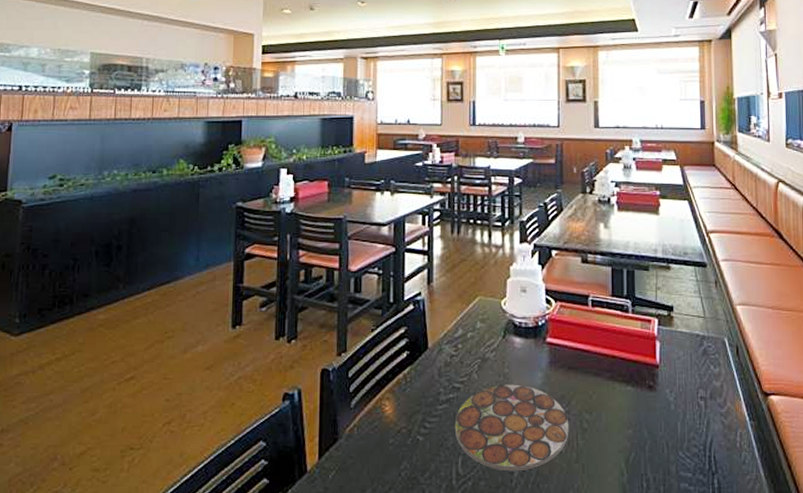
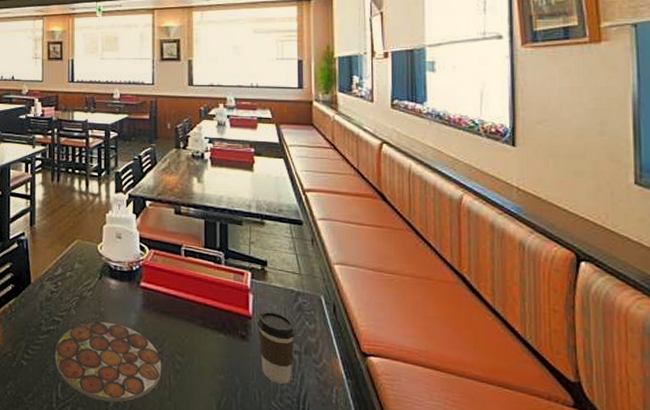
coffee cup: none [664,358,702,432] -> present [257,311,296,384]

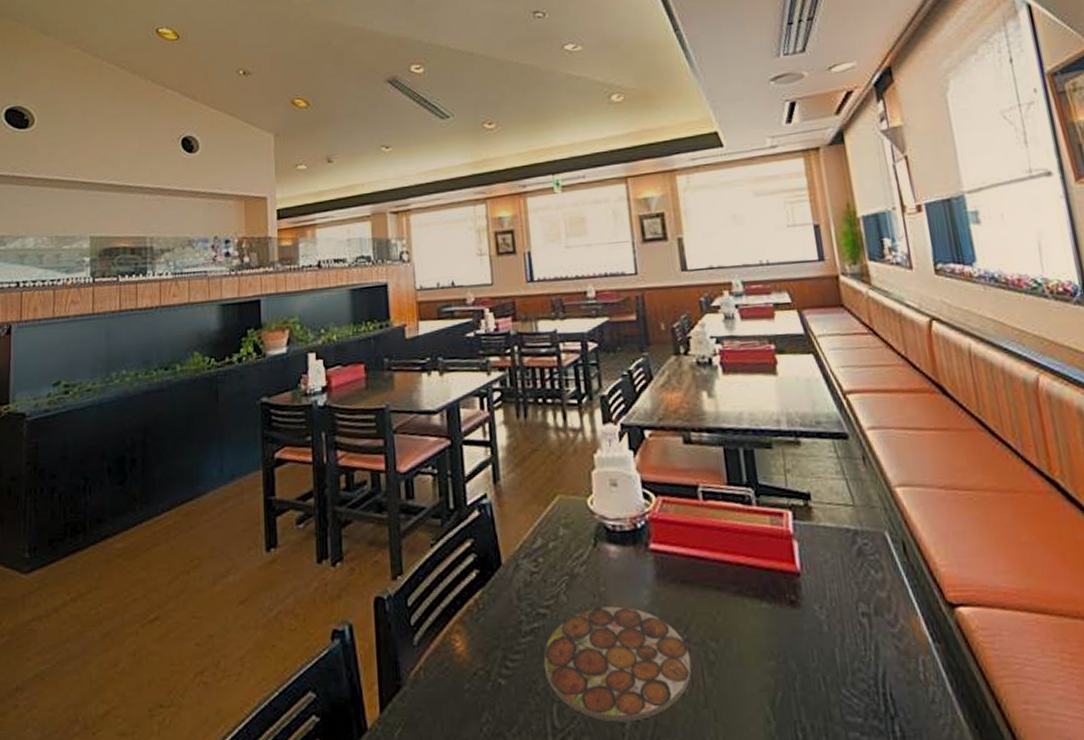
coffee cup: present [257,311,296,384] -> none [808,562,863,662]

